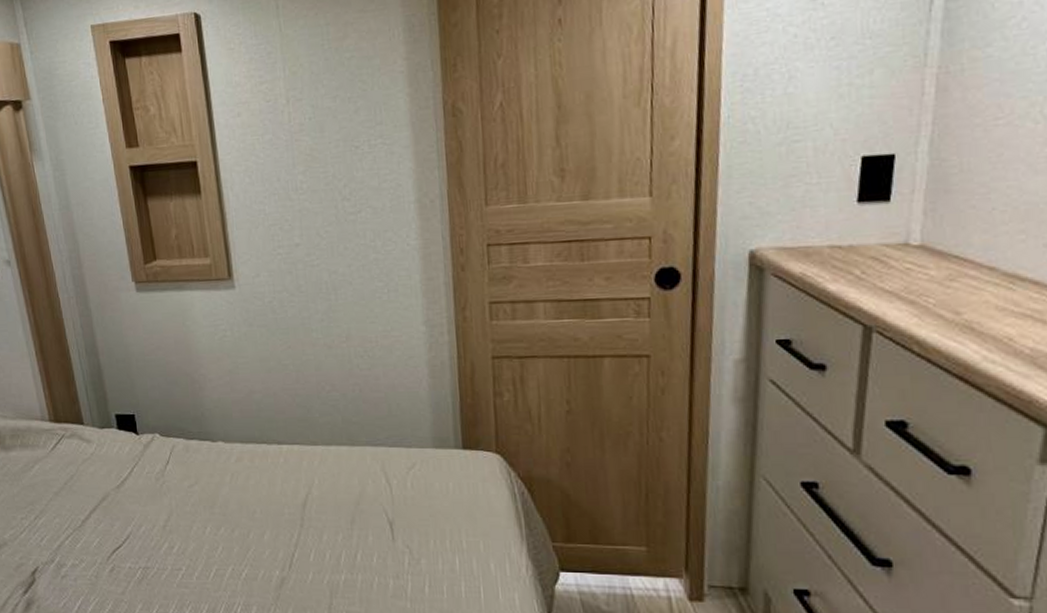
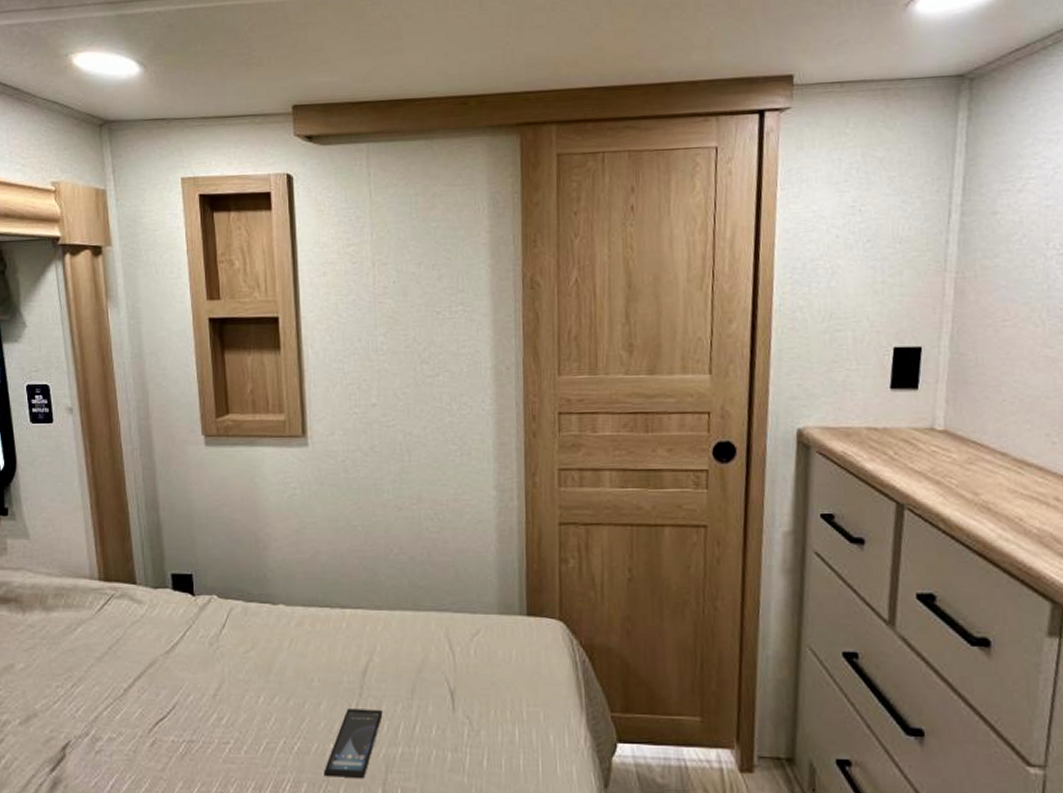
smartphone: none [271,539,325,602] -> present [323,709,383,778]

